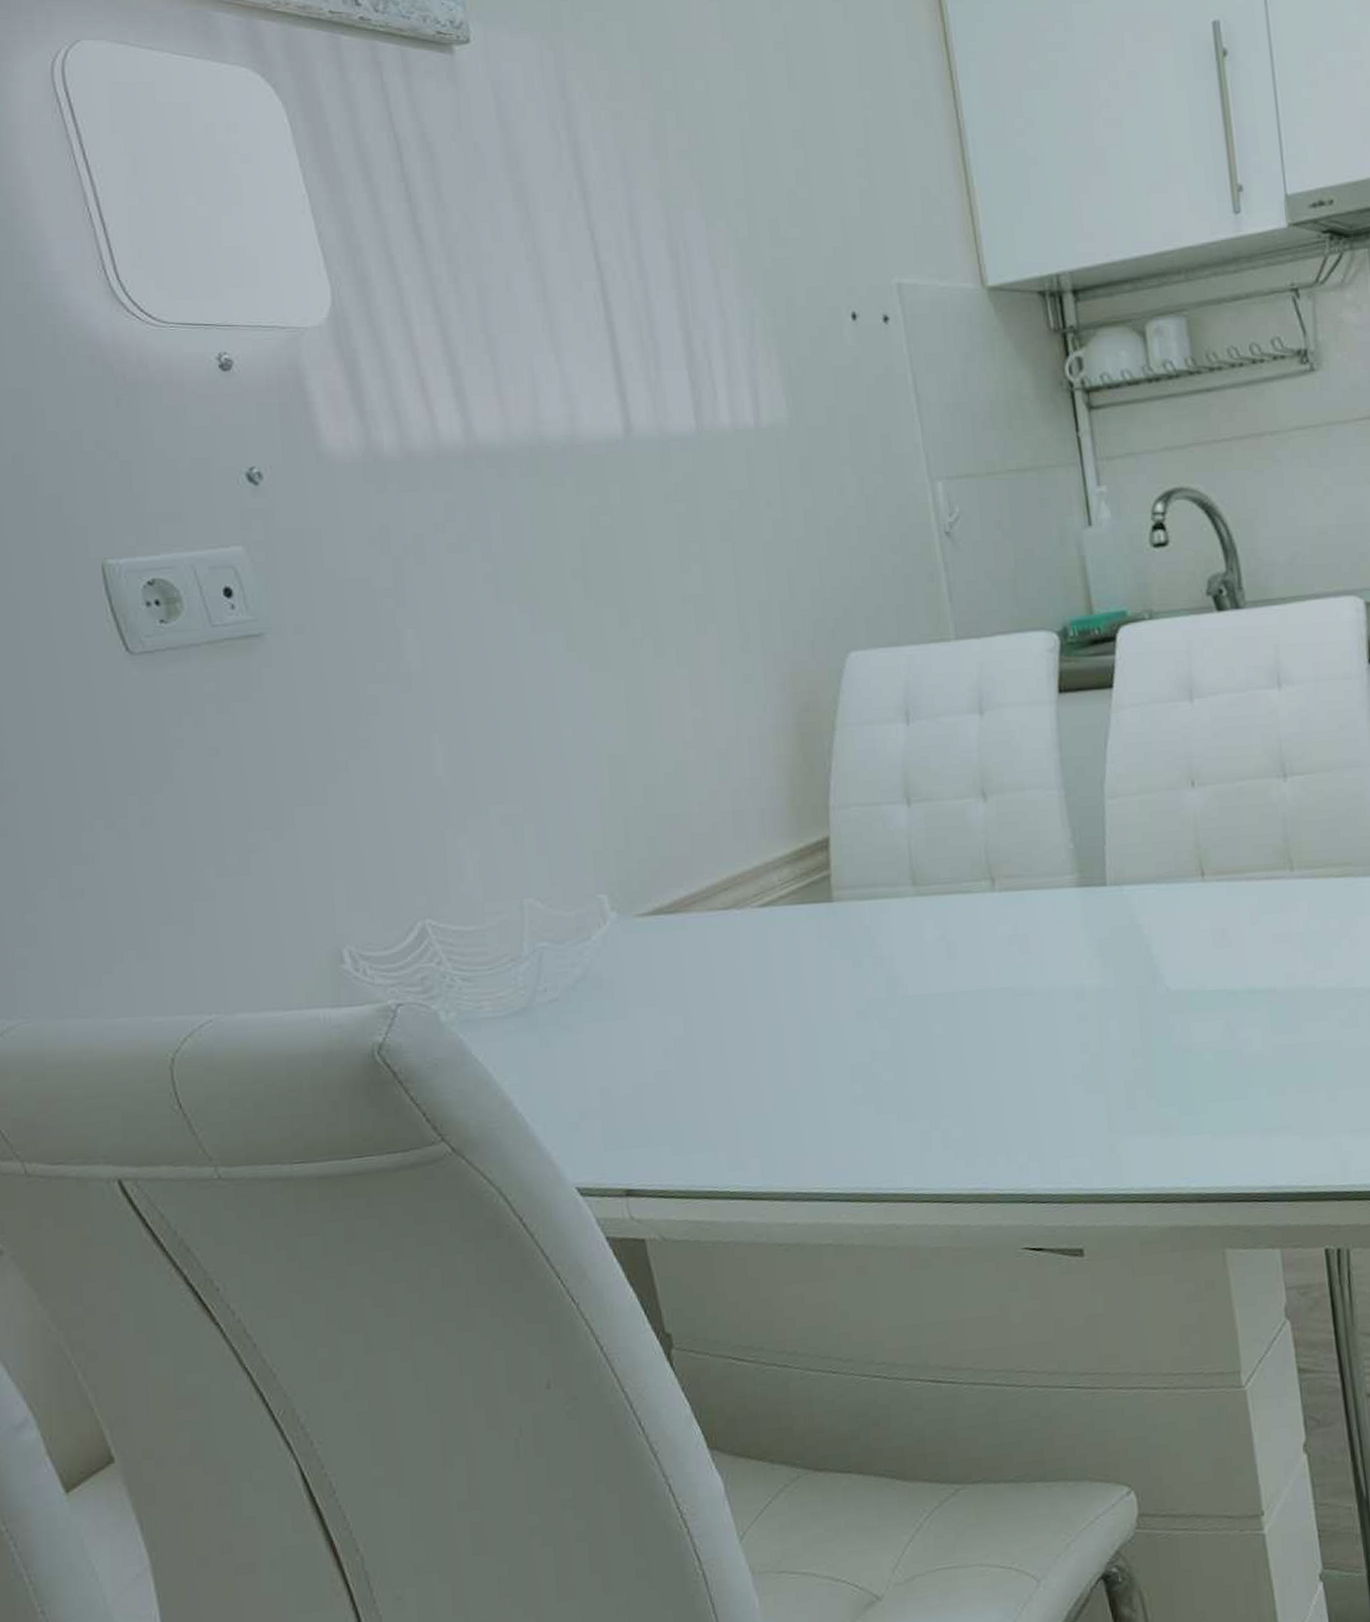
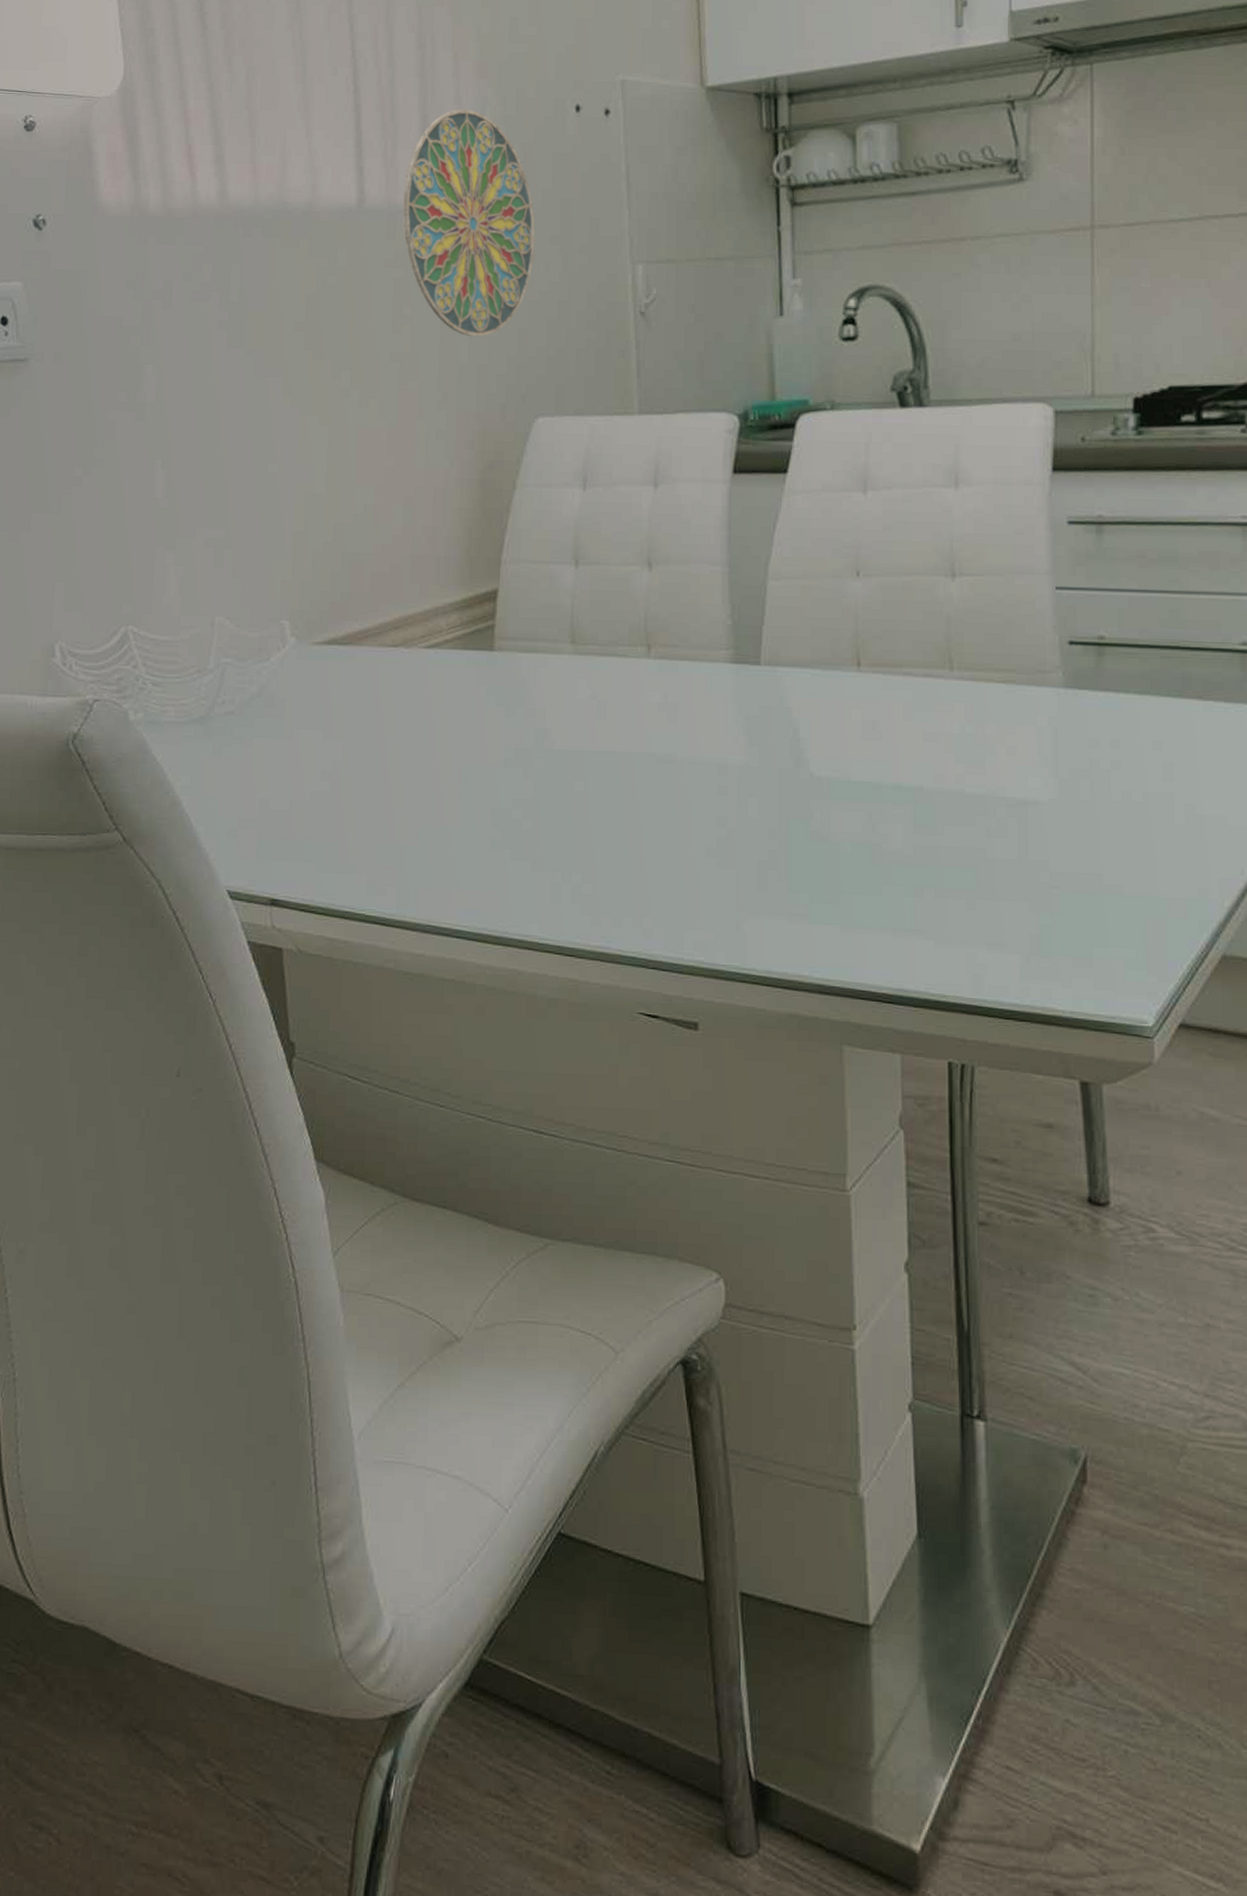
decorative plate: none [674,322,826,571] -> present [403,109,536,337]

